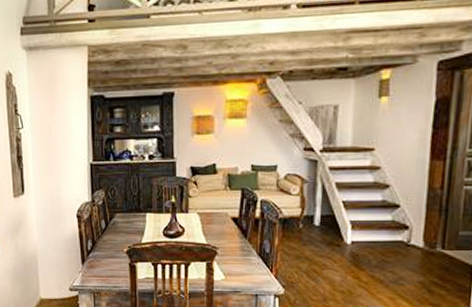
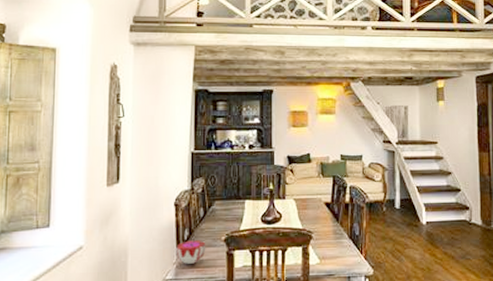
decorative bowl: none [81,251,109,273] -> present [176,240,206,264]

